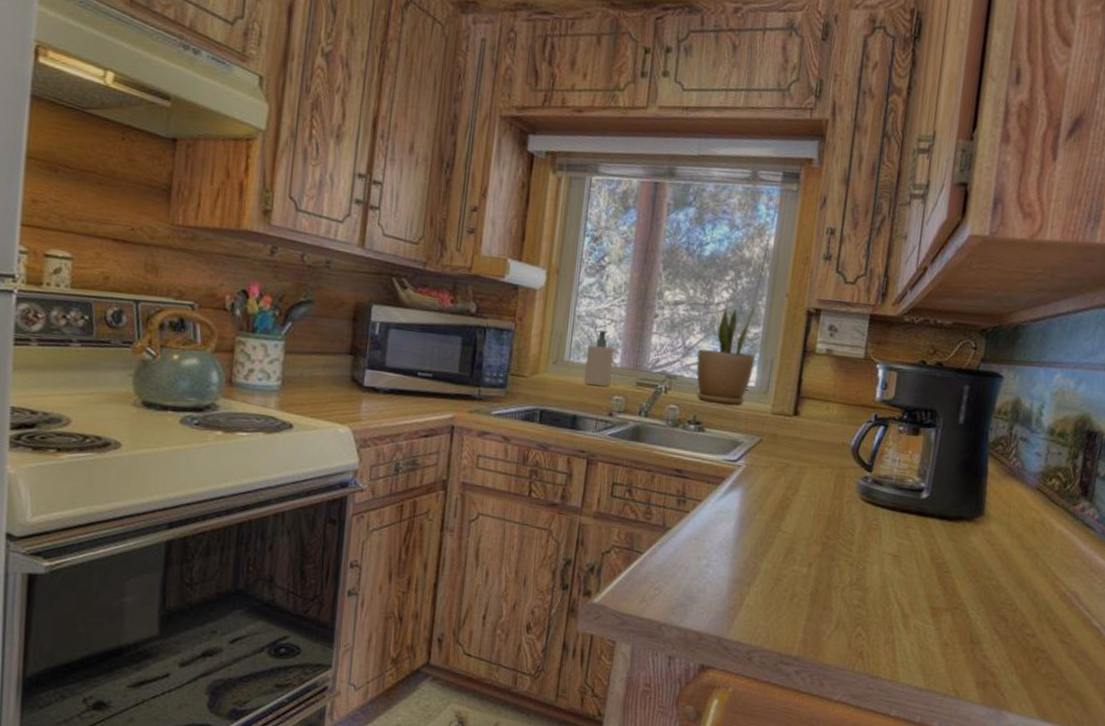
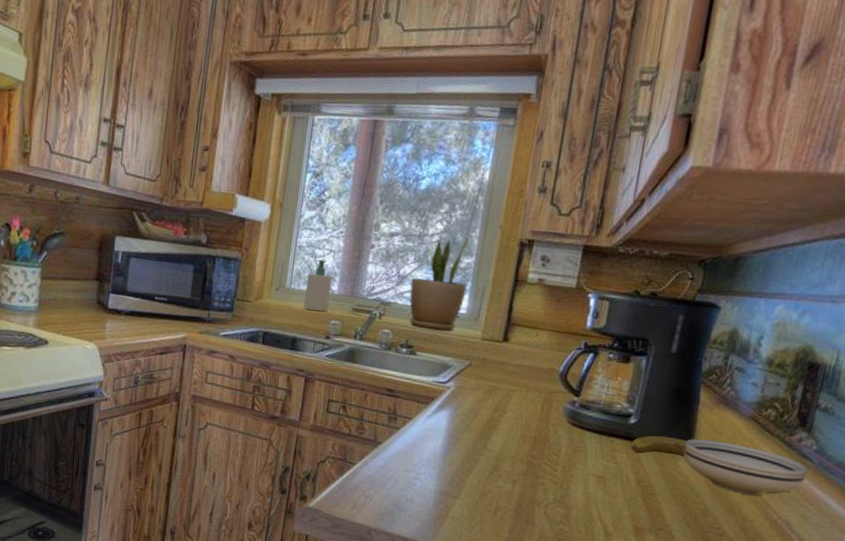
fruit: none [923,510,977,531] -> present [630,435,686,456]
bowl: none [975,511,1092,569] -> present [683,438,809,496]

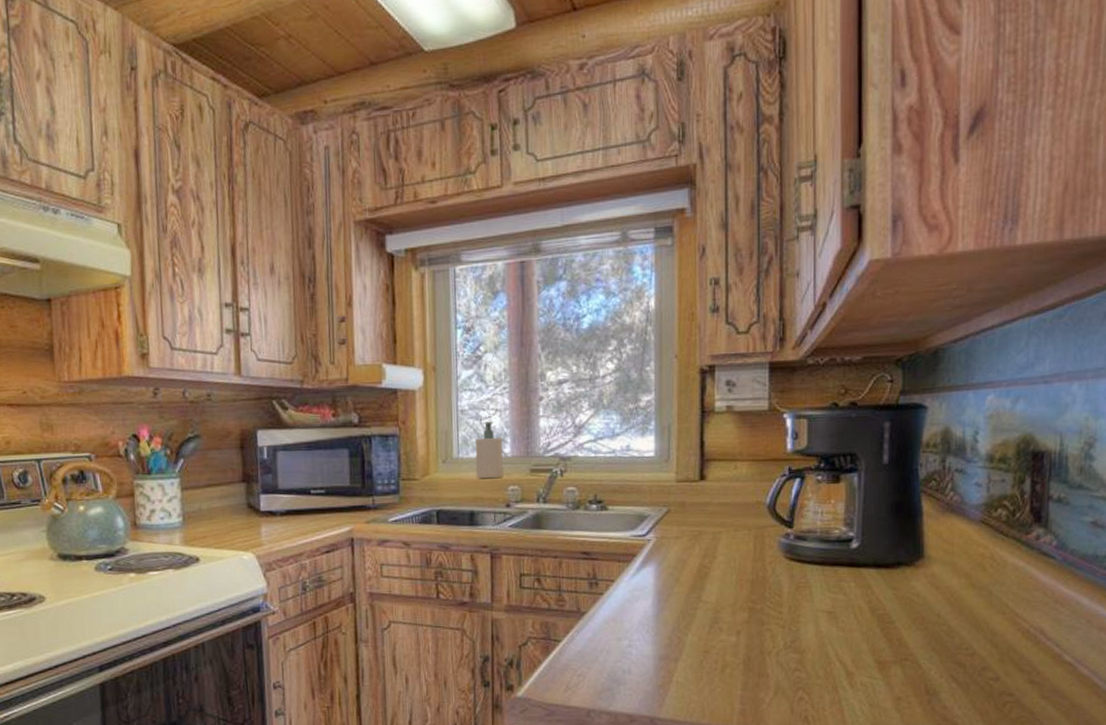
potted plant: present [409,232,475,331] -> none [588,366,651,479]
fruit: present [630,435,686,456] -> none [857,556,918,580]
bowl: present [683,438,809,496] -> none [914,552,1052,607]

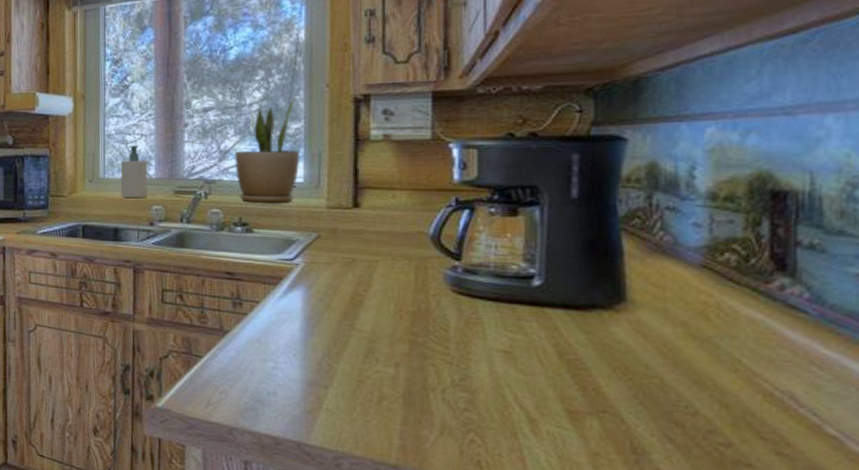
potted plant: none [588,366,651,479] -> present [234,95,300,203]

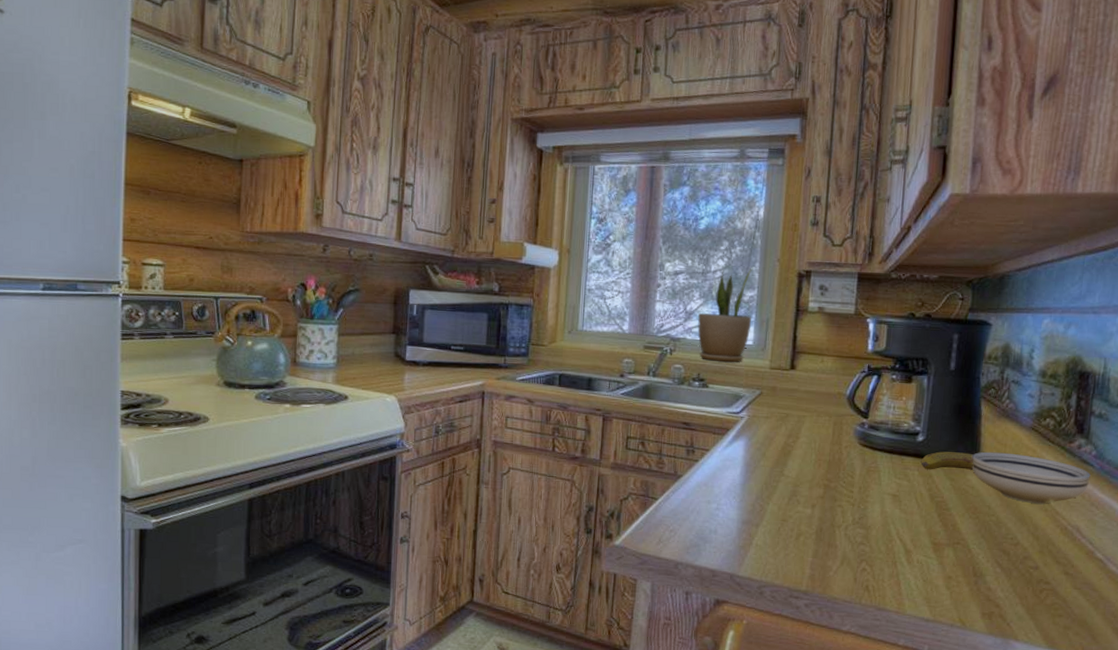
soap bottle: present [120,145,147,198] -> none [596,301,622,351]
fruit: none [540,298,619,321] -> present [921,451,974,470]
bowl: none [613,297,804,363] -> present [971,451,1091,504]

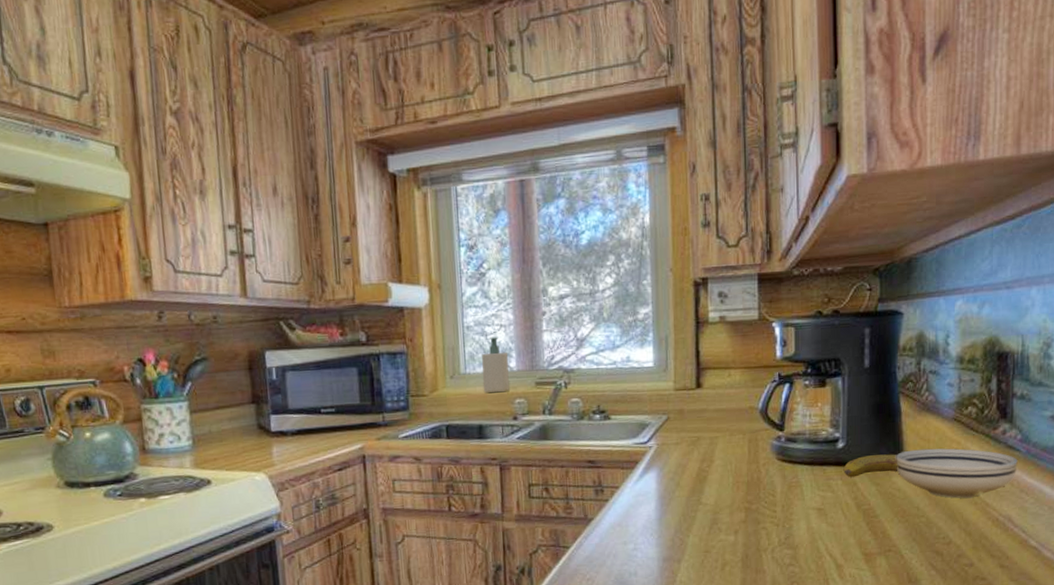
soap bottle: none [596,301,622,351] -> present [481,337,510,394]
potted plant: present [697,267,755,362] -> none [590,280,650,390]

